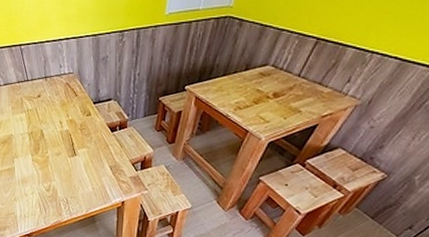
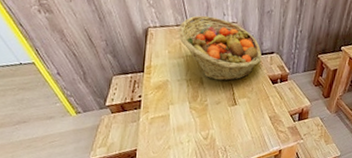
fruit basket: none [20,69,99,132] -> present [178,15,262,81]

